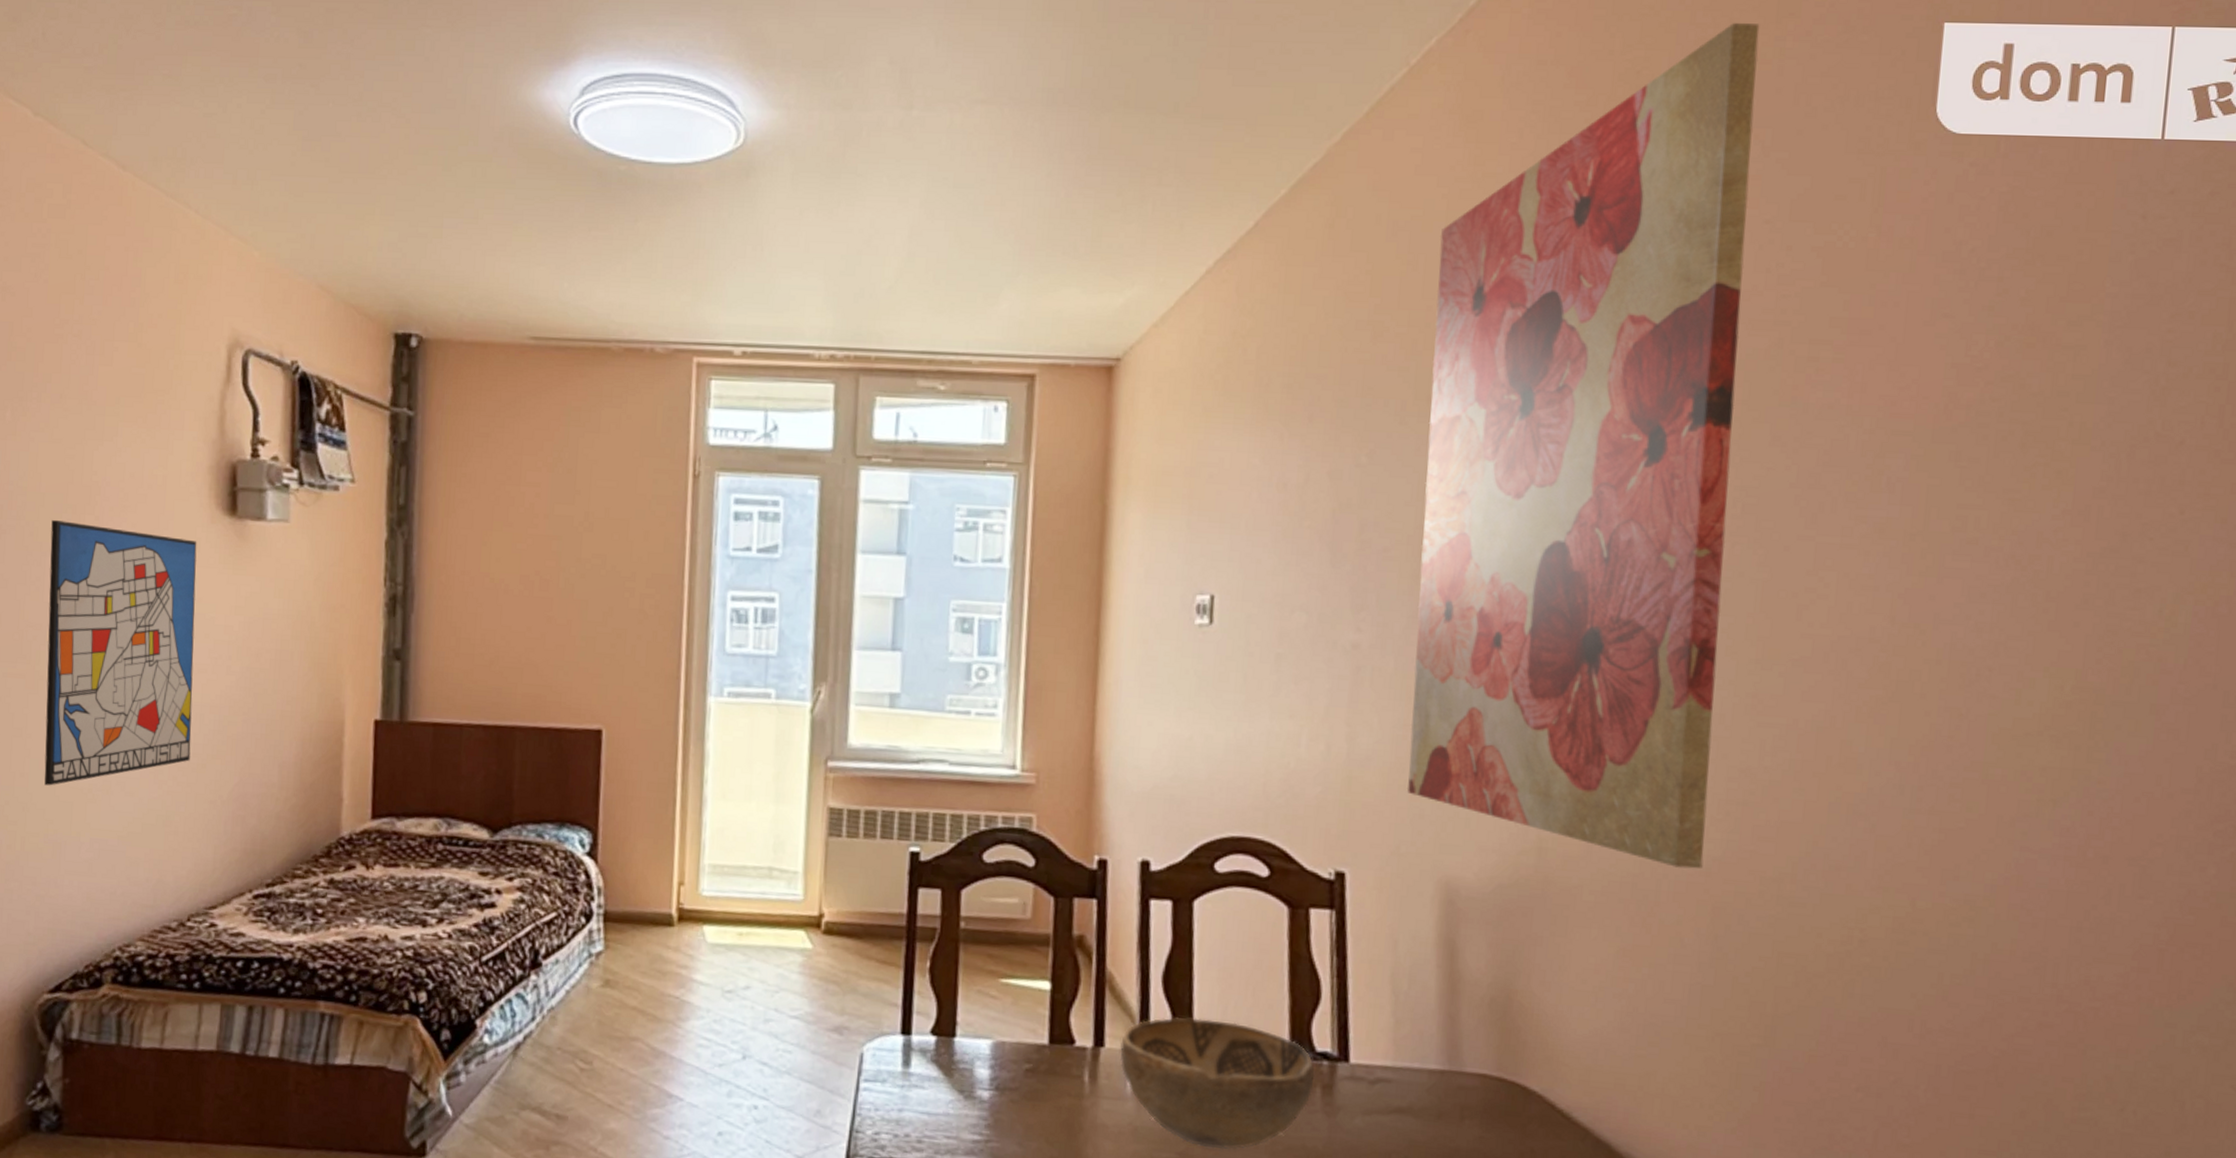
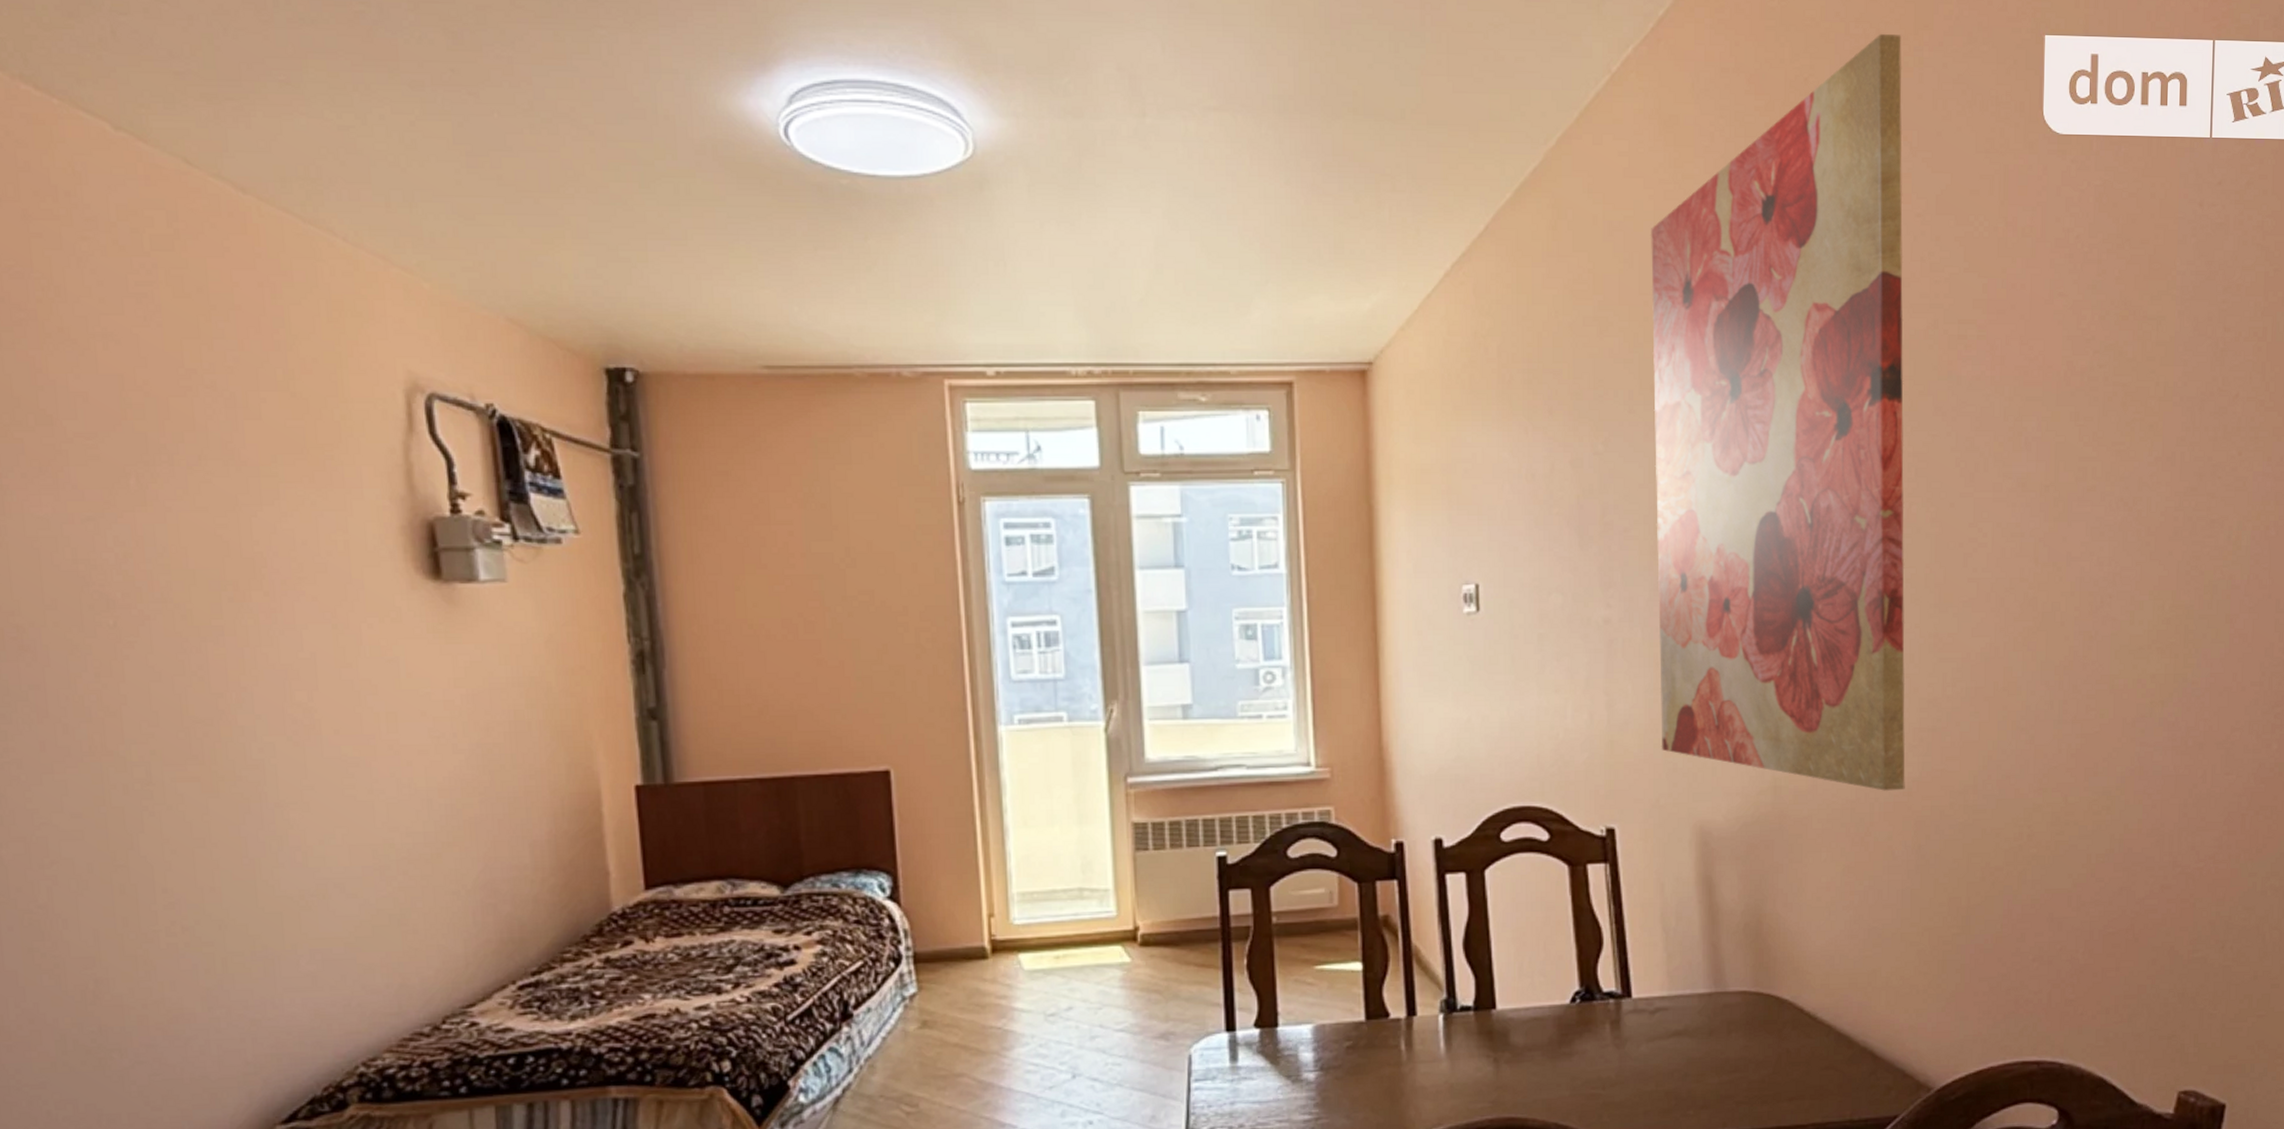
wall art: present [44,520,197,786] -> none [208,600,422,898]
decorative bowl: present [1119,1016,1316,1150] -> none [1431,976,1604,1093]

